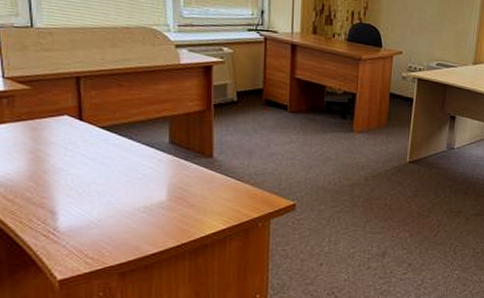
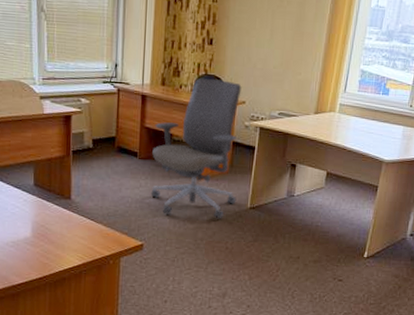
office chair: none [302,26,398,175] -> present [150,77,242,219]

